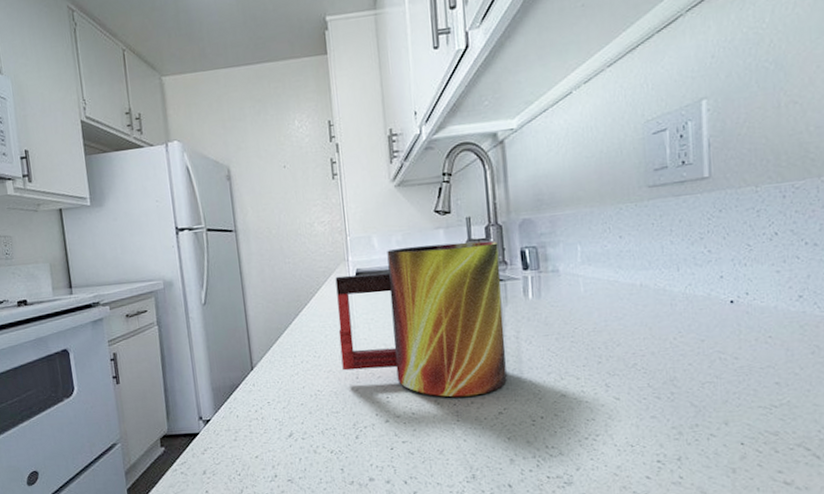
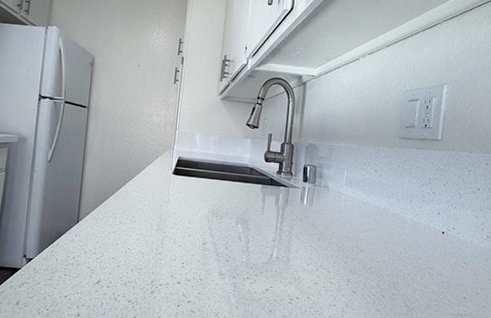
mug: present [335,241,507,397] -> none [152,147,288,273]

